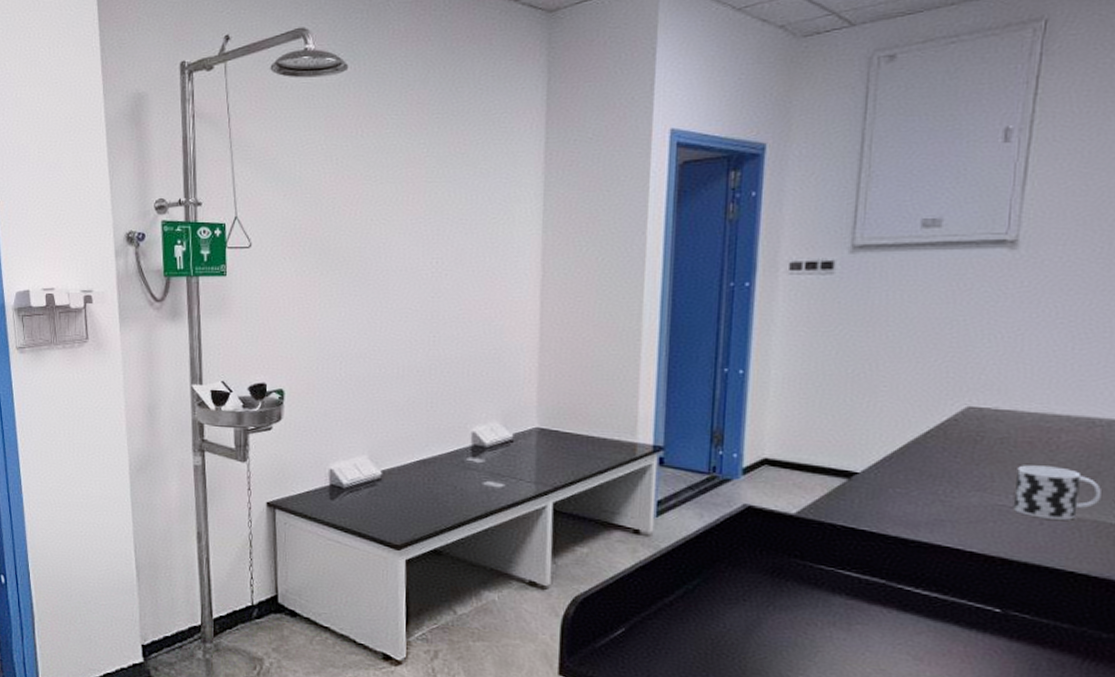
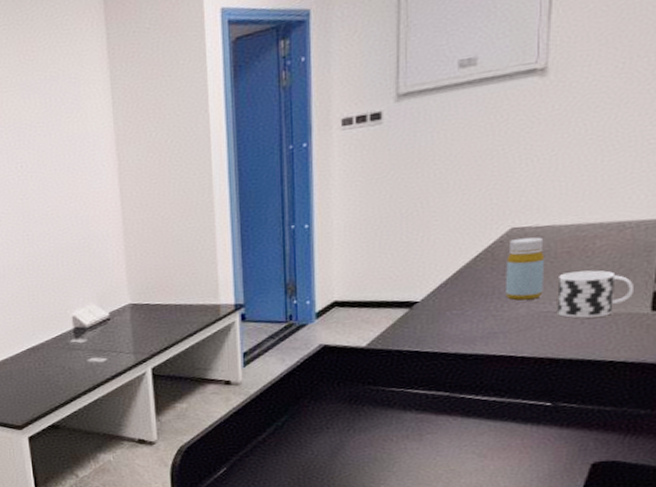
bottle: none [957,419,1004,489] -> present [506,237,545,301]

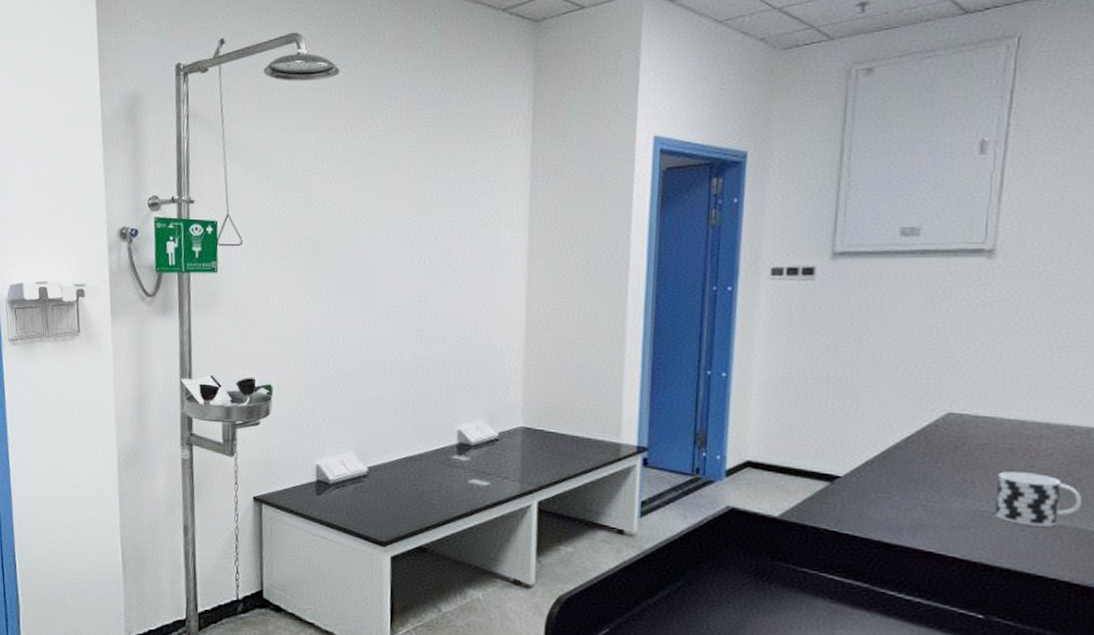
bottle: present [506,237,545,301] -> none [939,424,984,495]

